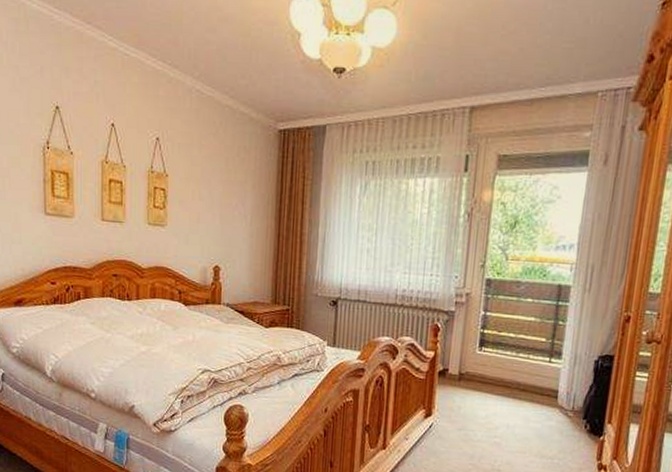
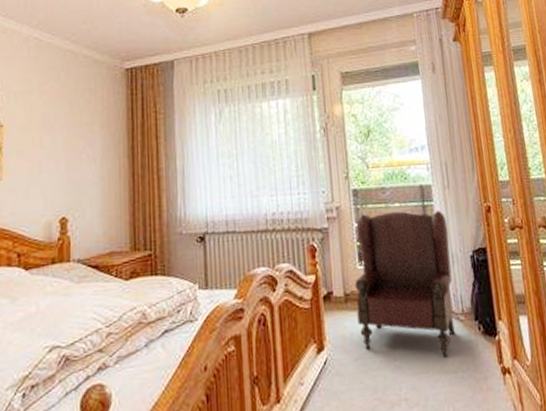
armchair: none [467,302,579,445] -> present [354,209,455,358]

